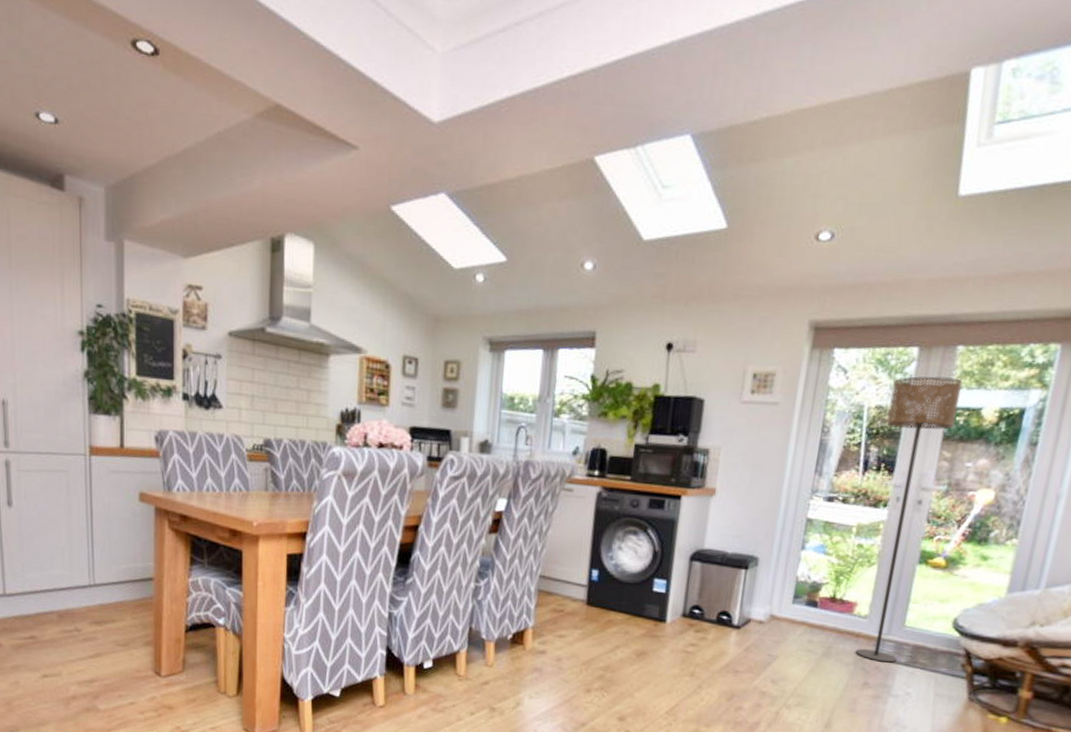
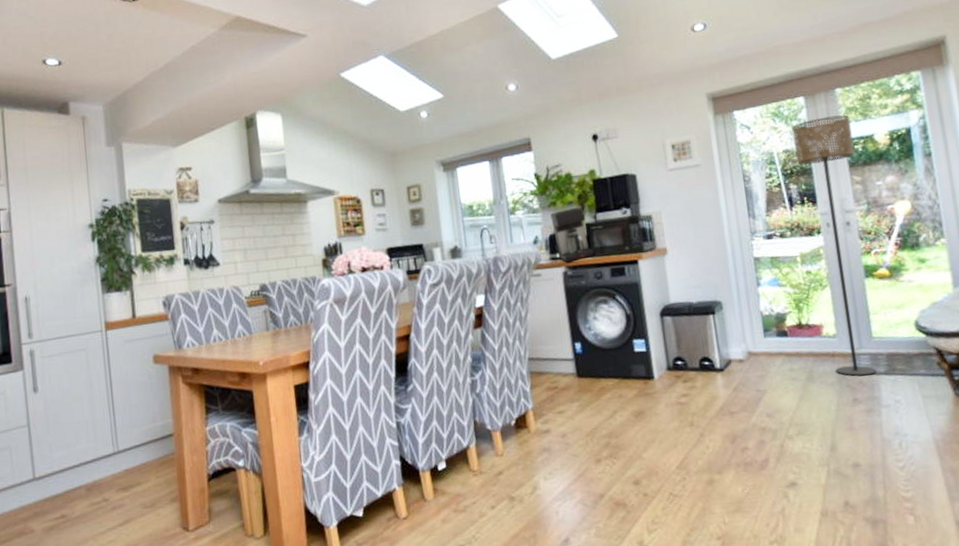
coffee maker: none [597,423,637,484] -> present [550,207,595,263]

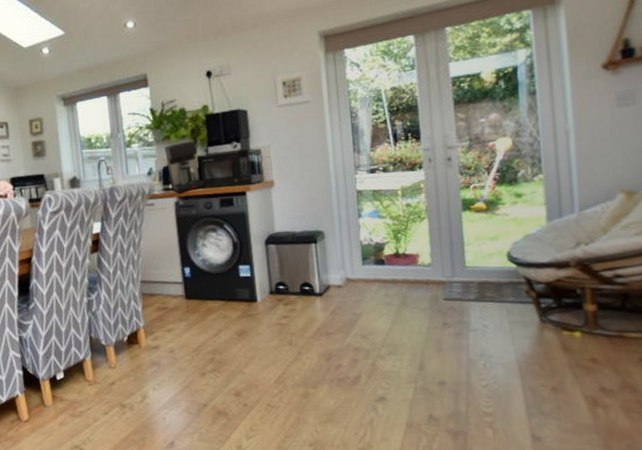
floor lamp: present [791,114,877,377] -> none [400,53,467,303]

